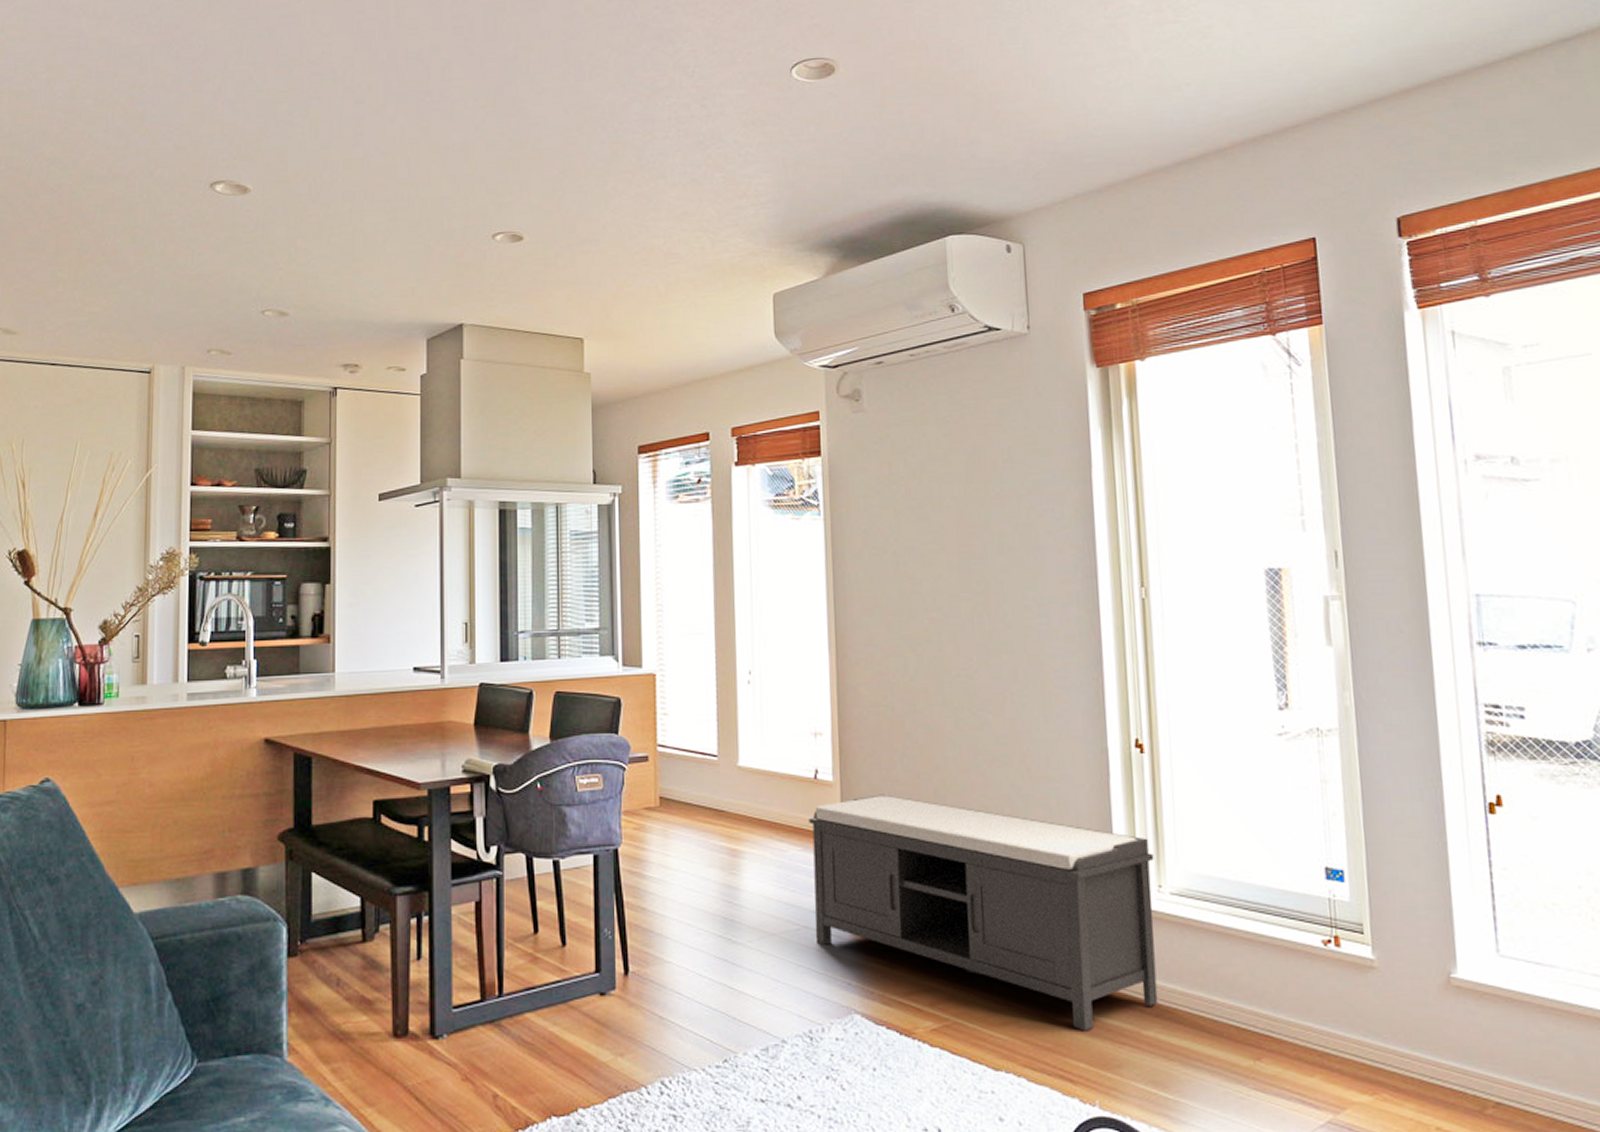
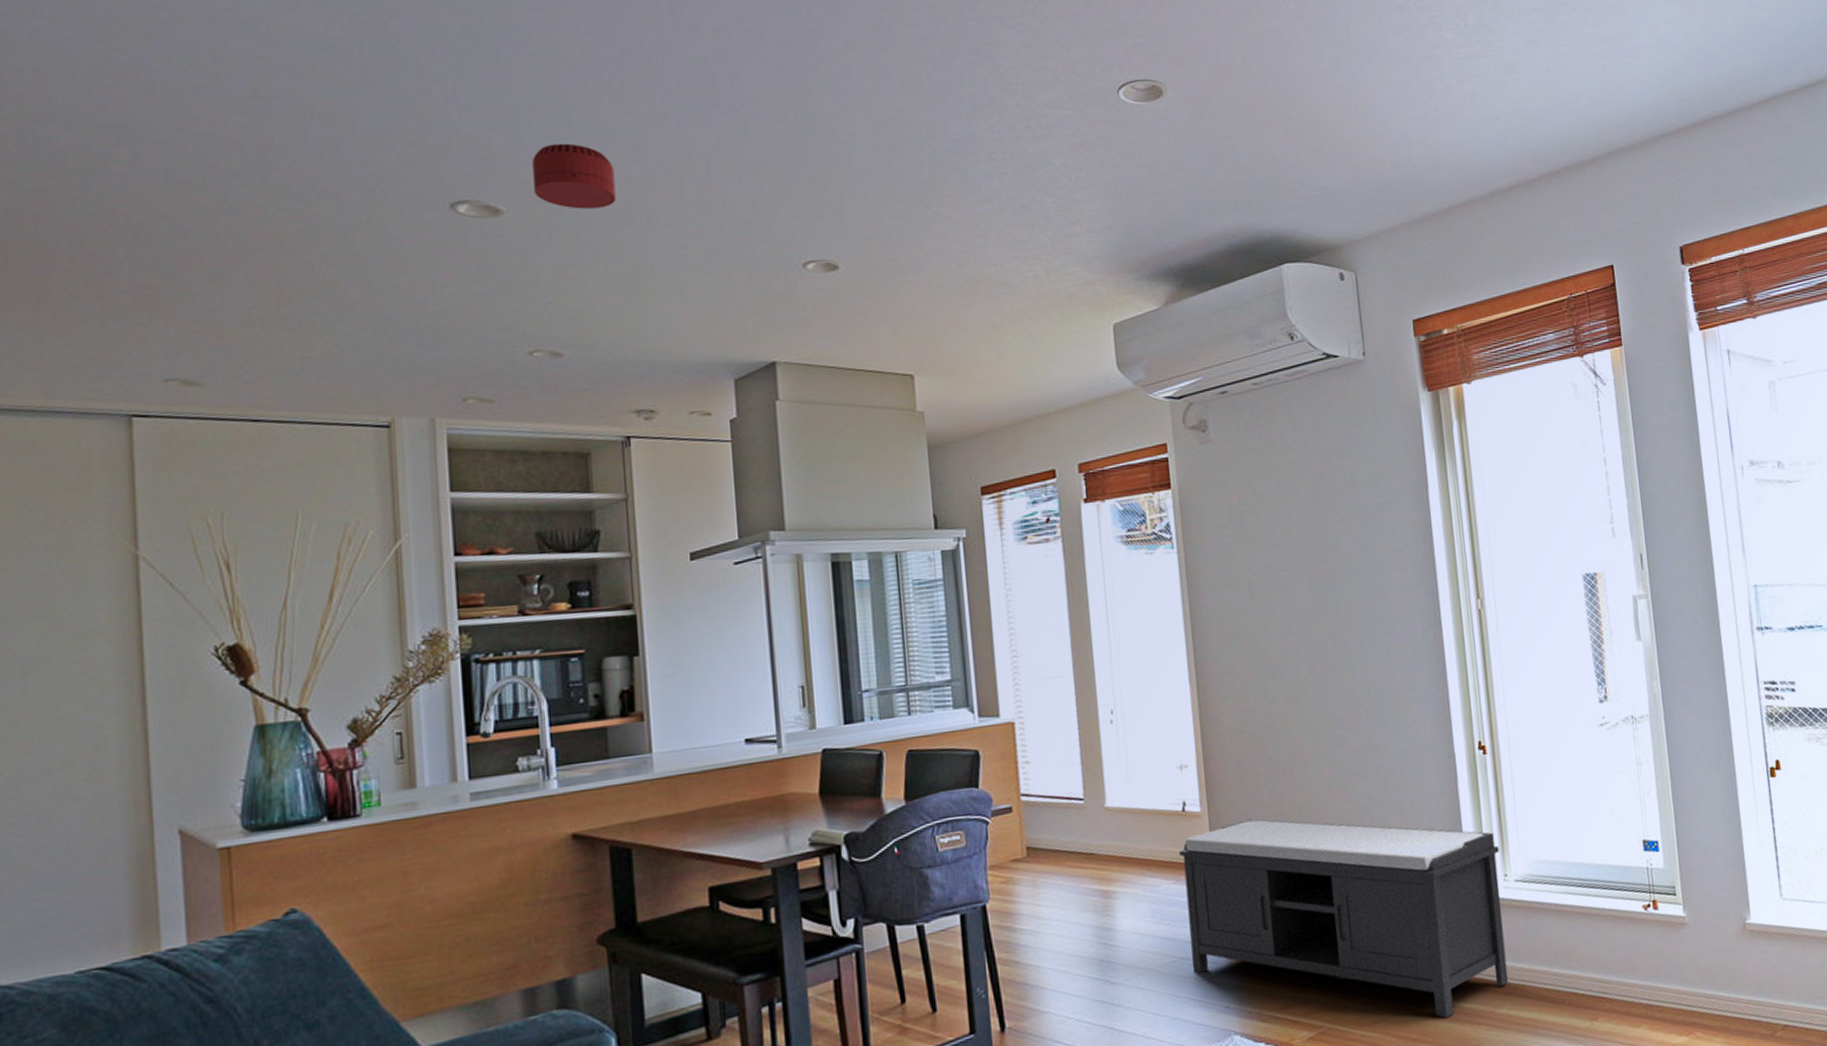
smoke detector: none [275,130,341,188] -> present [531,143,616,209]

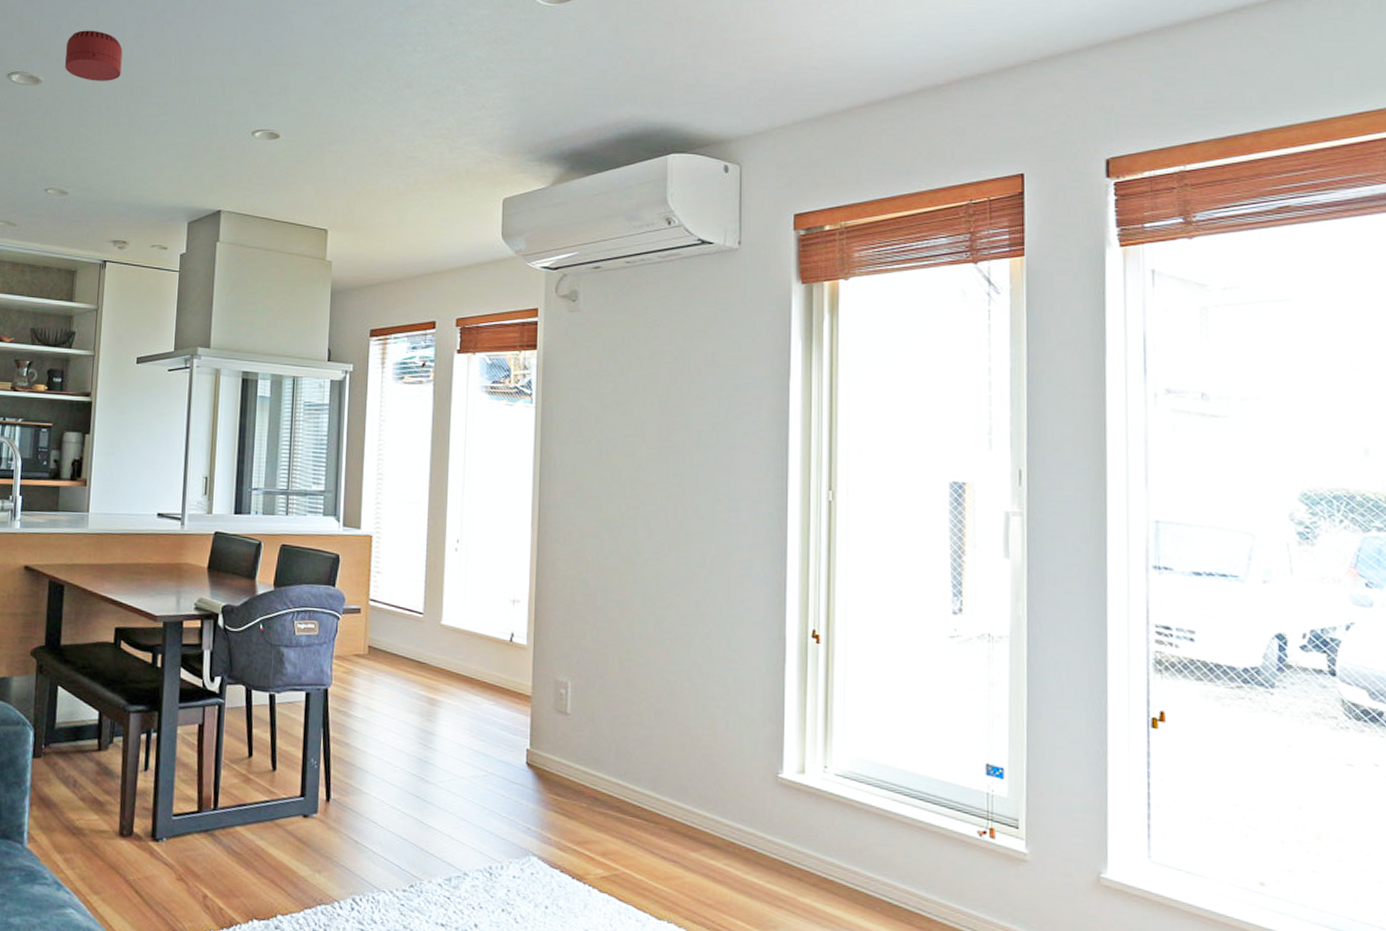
bench: present [1179,819,1509,1018] -> none [501,660,822,893]

